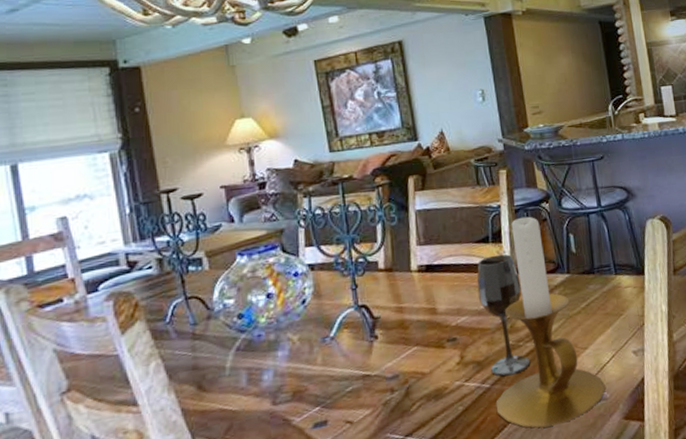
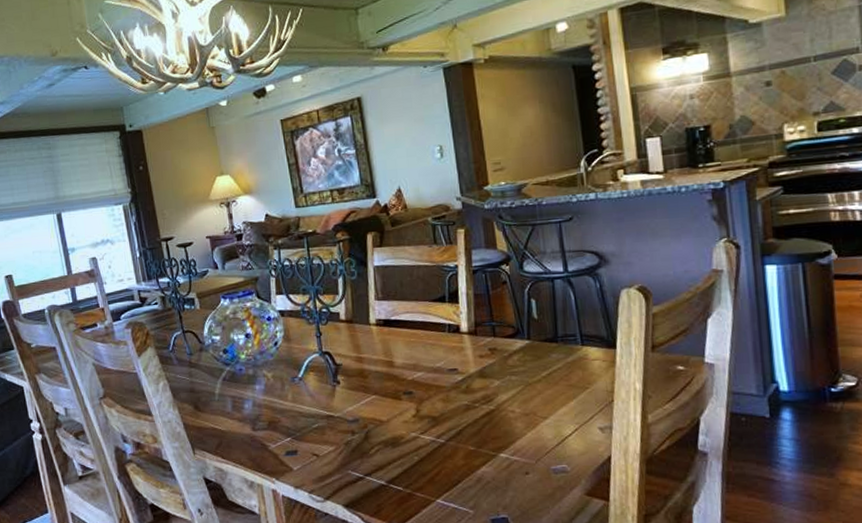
wine glass: present [476,254,531,377] -> none [433,314,486,435]
candlestick: present [495,216,606,428] -> none [450,278,567,489]

